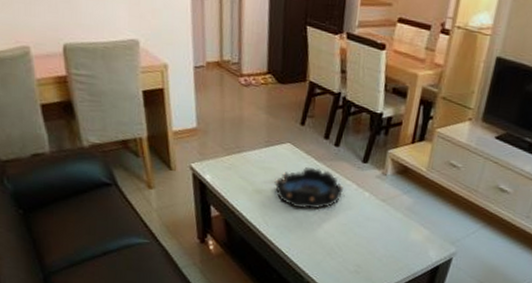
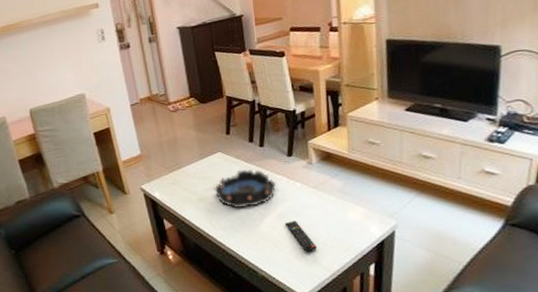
remote control: none [343,231,371,266] -> present [284,221,317,253]

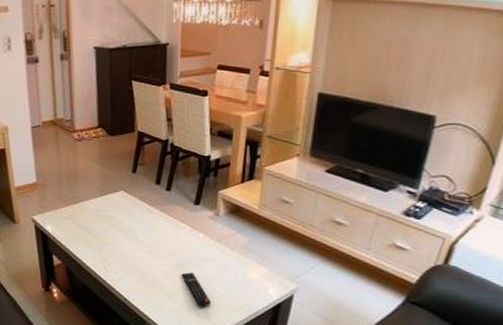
decorative bowl: present [214,169,276,208] -> none [111,212,178,253]

